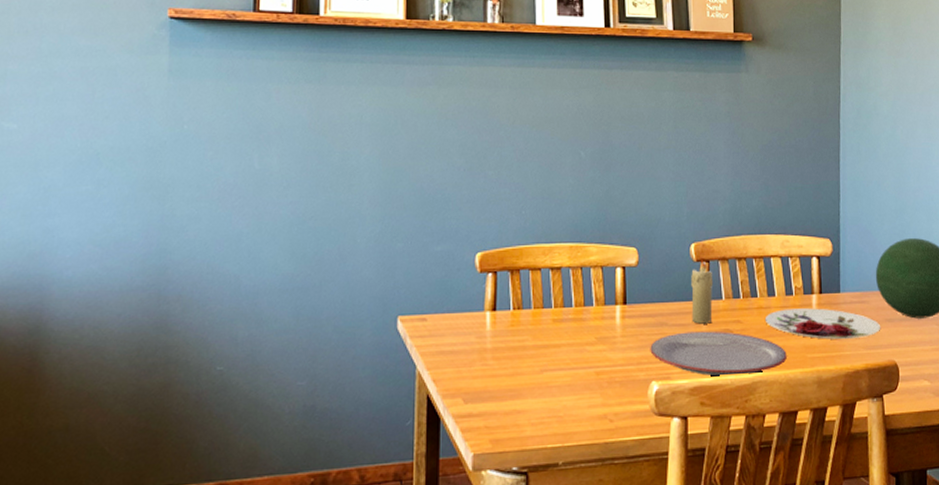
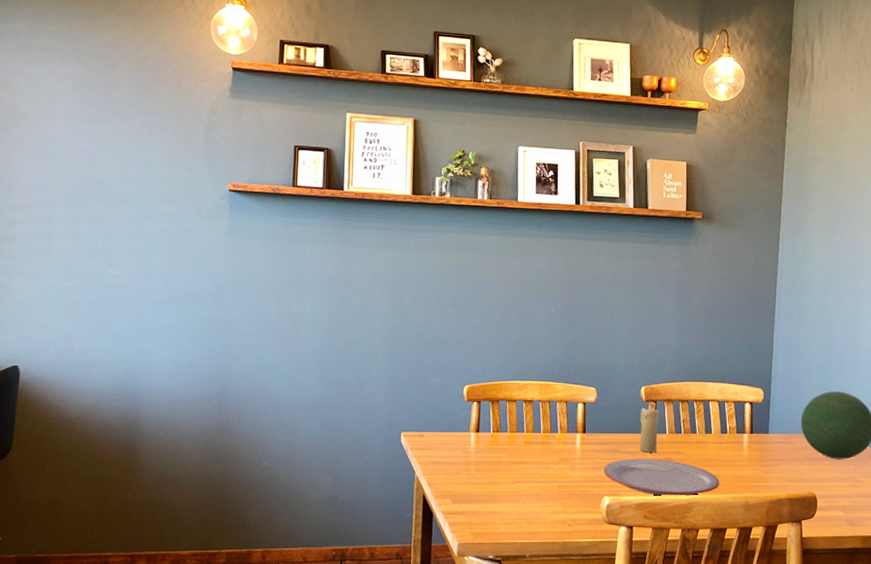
plate: present [764,308,881,339] -> none [702,445,803,472]

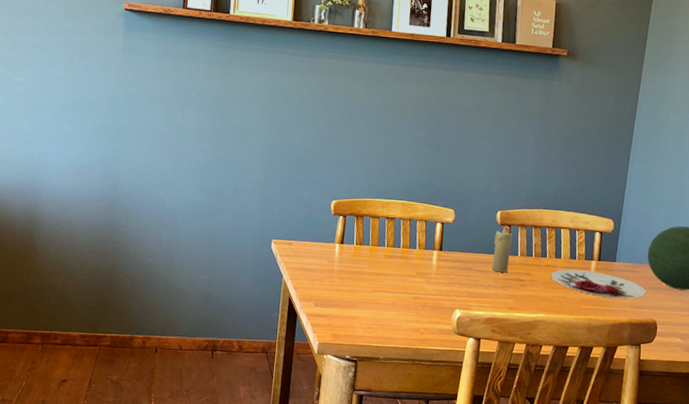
plate: present [604,458,720,497] -> none [457,276,565,315]
plate: none [702,445,803,472] -> present [550,269,647,299]

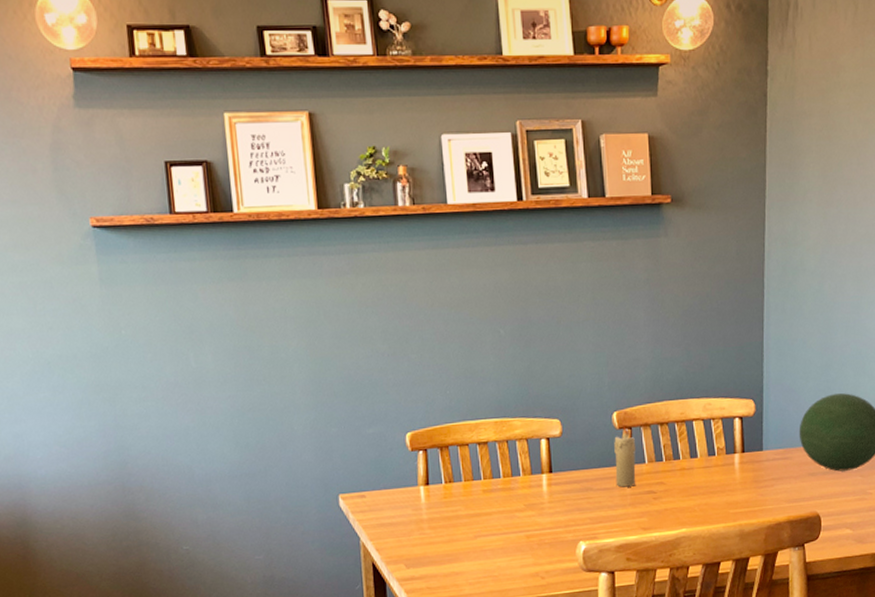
plate: present [550,269,647,299] -> none [687,466,804,496]

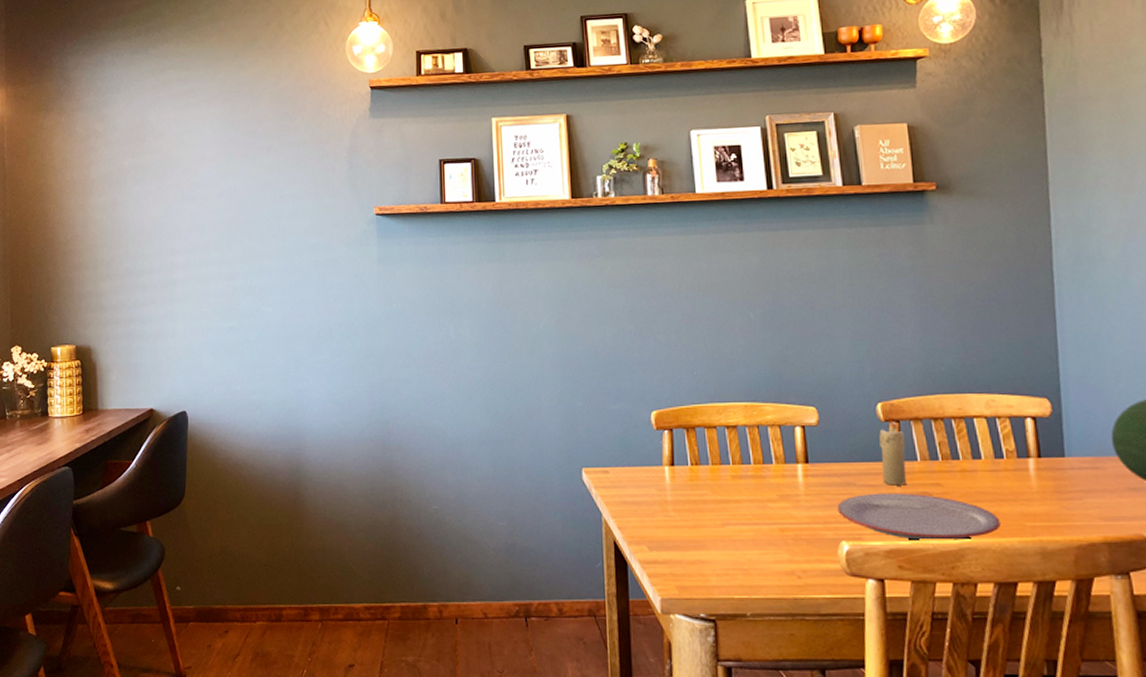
plate: none [576,493,710,534] -> present [837,493,1000,542]

